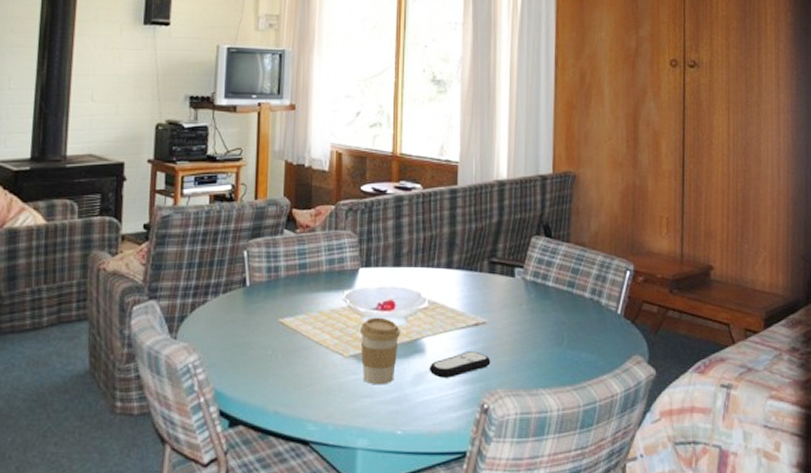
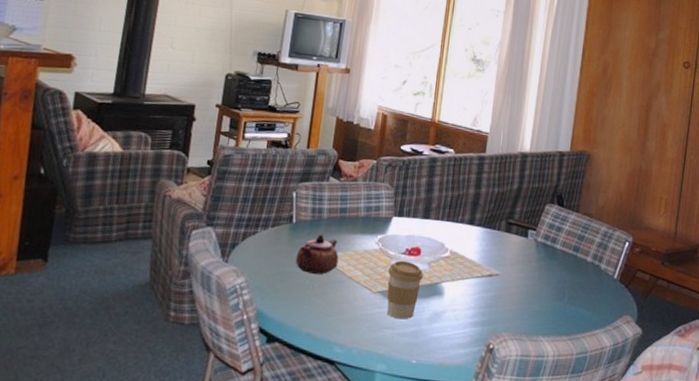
teapot: none [253,296,303,342] -> present [295,234,339,274]
remote control: present [429,351,491,378] -> none [445,298,500,319]

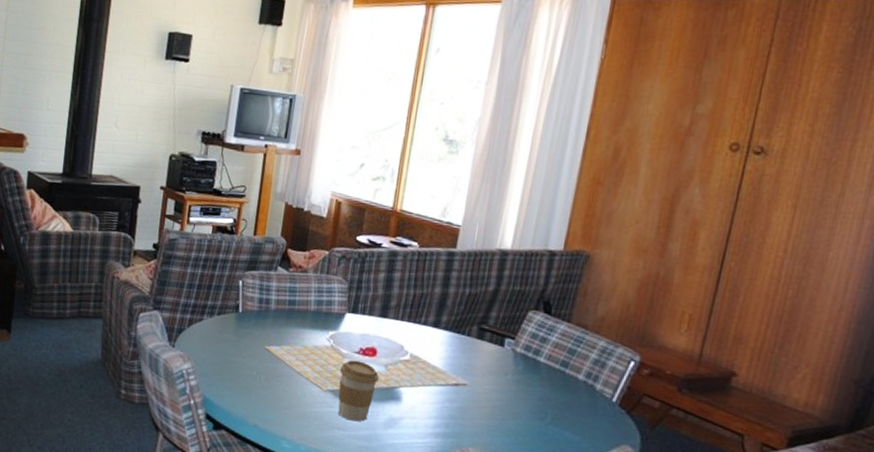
teapot: present [295,234,339,274] -> none [241,325,287,367]

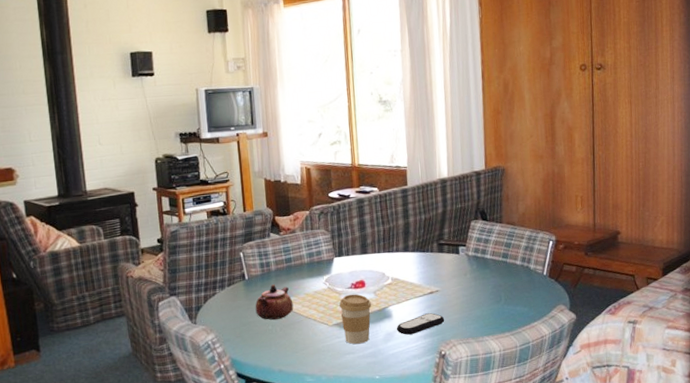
teapot: none [241,325,287,367] -> present [255,284,294,320]
remote control: none [402,407,467,429] -> present [396,313,445,335]

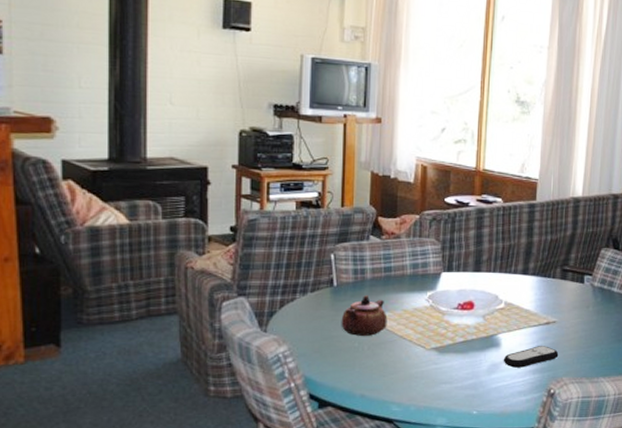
coffee cup: present [339,294,371,345] -> none [441,316,478,373]

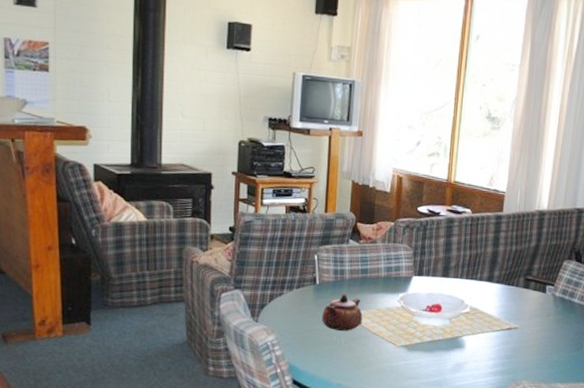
remote control: present [503,346,559,368] -> none [466,349,519,369]

